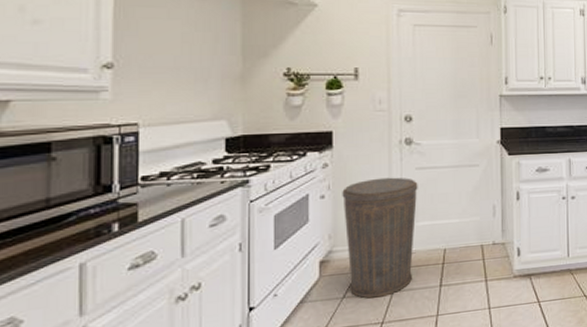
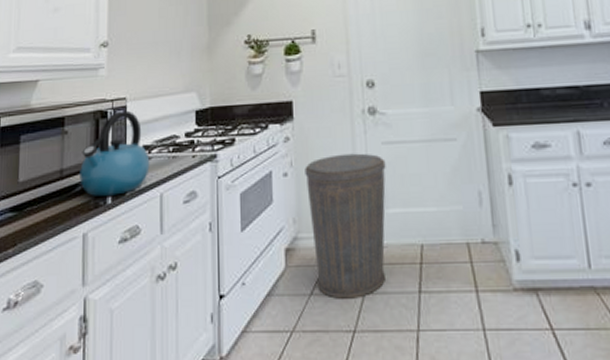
kettle: none [74,136,169,226] -> present [80,110,150,198]

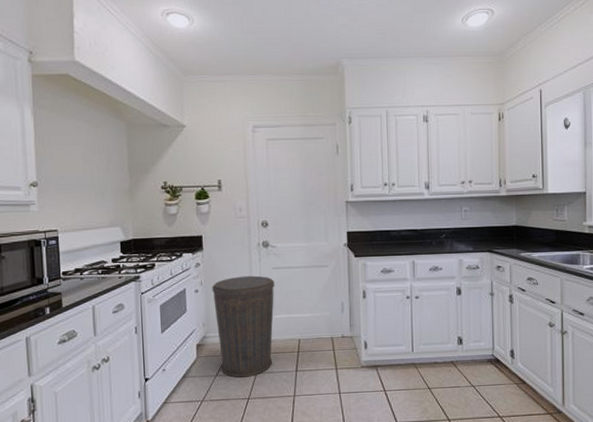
kettle: present [80,110,150,198] -> none [19,240,82,309]

